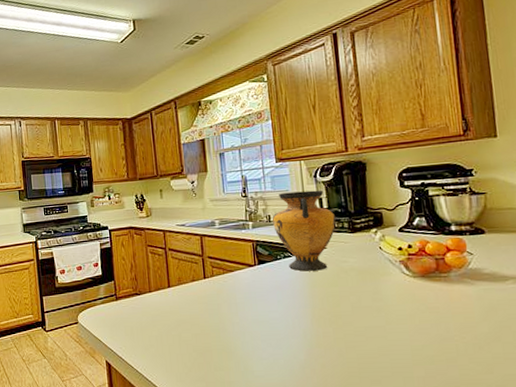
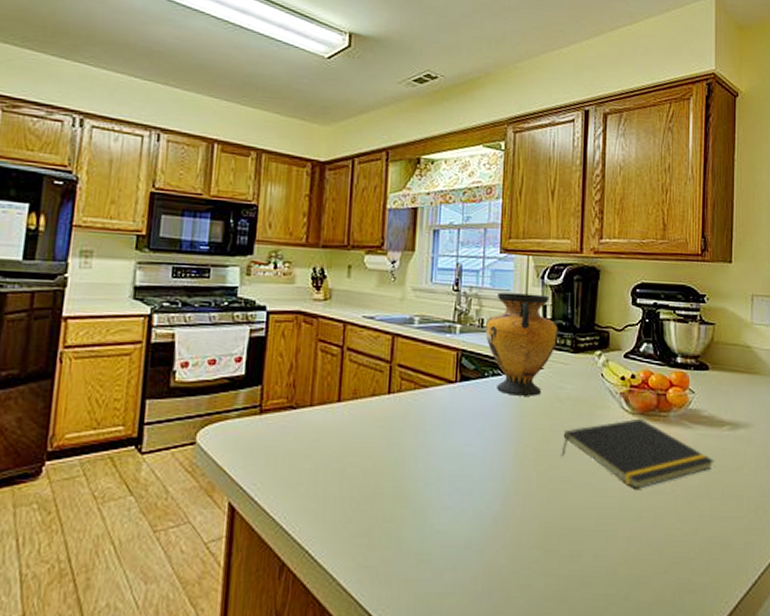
notepad: none [351,280,502,338] -> present [561,418,715,489]

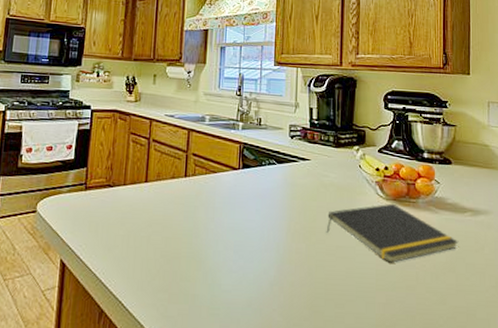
vase: present [485,292,559,396] -> none [263,97,323,182]

